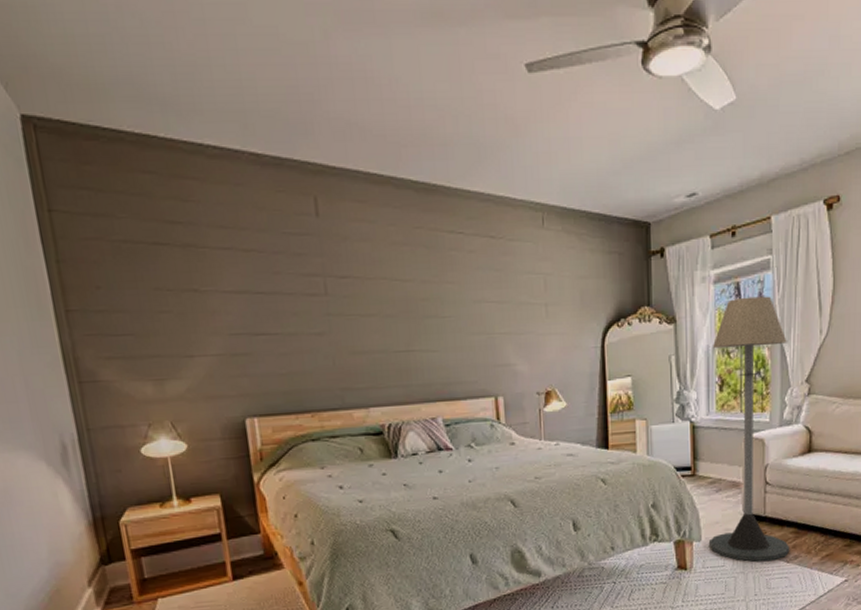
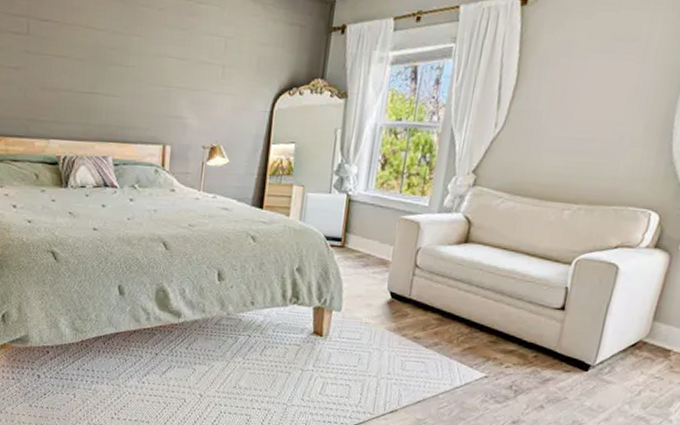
floor lamp: present [710,296,790,562] -> none [348,81,459,344]

